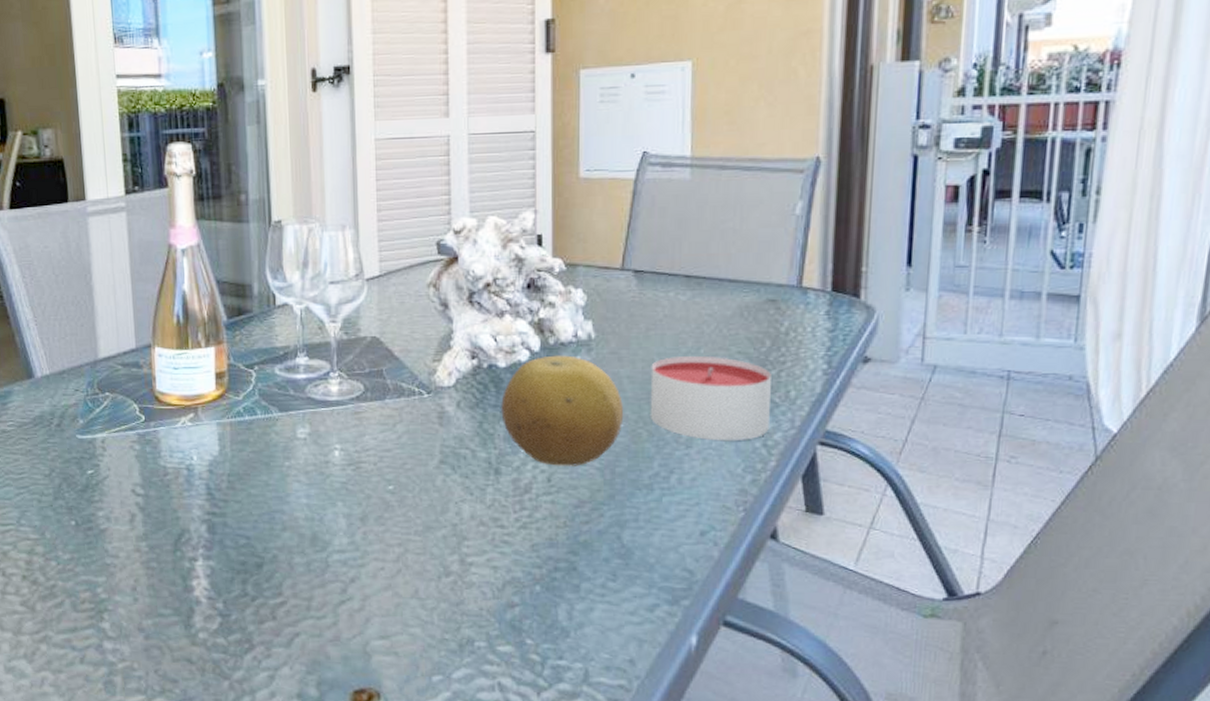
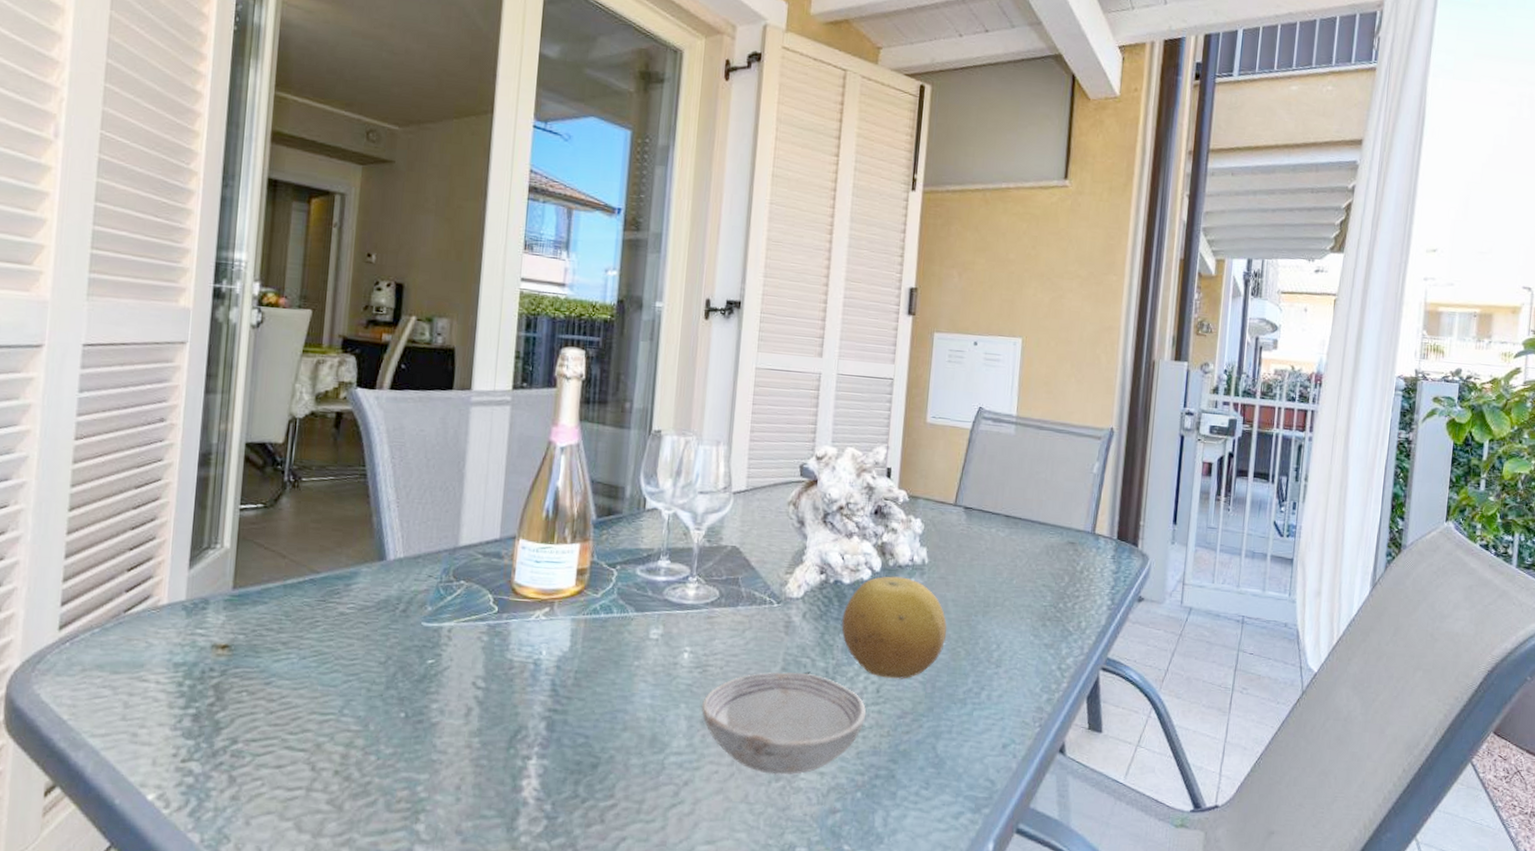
bowl: none [360,464,538,571] -> present [701,672,867,776]
candle: present [650,357,771,441] -> none [968,585,1068,664]

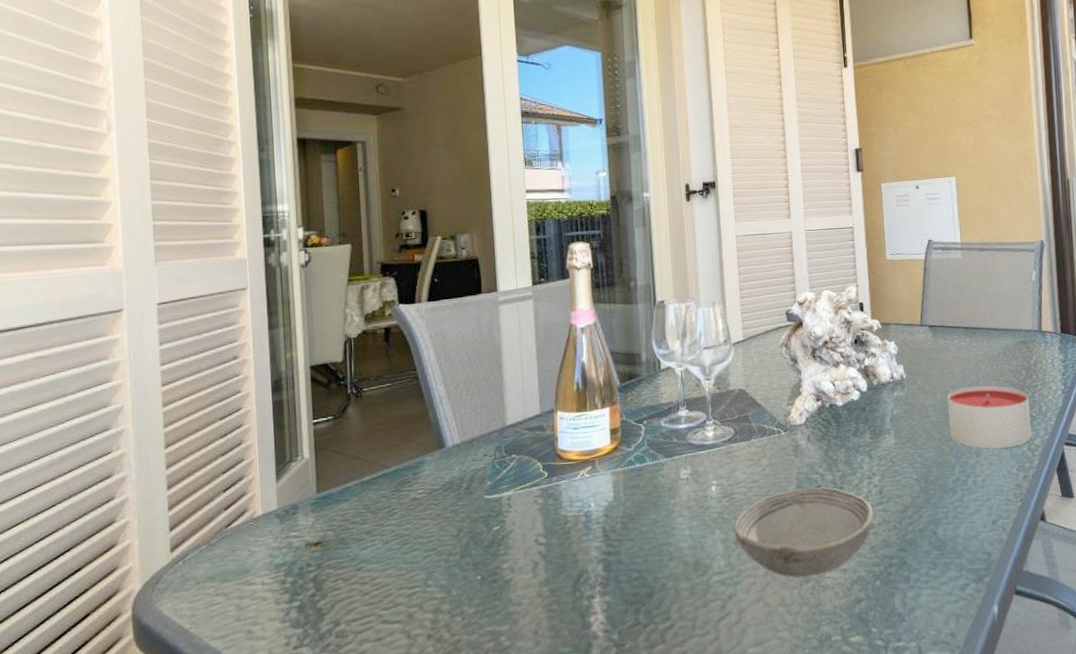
fruit: present [841,576,947,679] -> none [841,392,931,481]
candle: none [968,585,1068,664] -> present [947,385,1031,449]

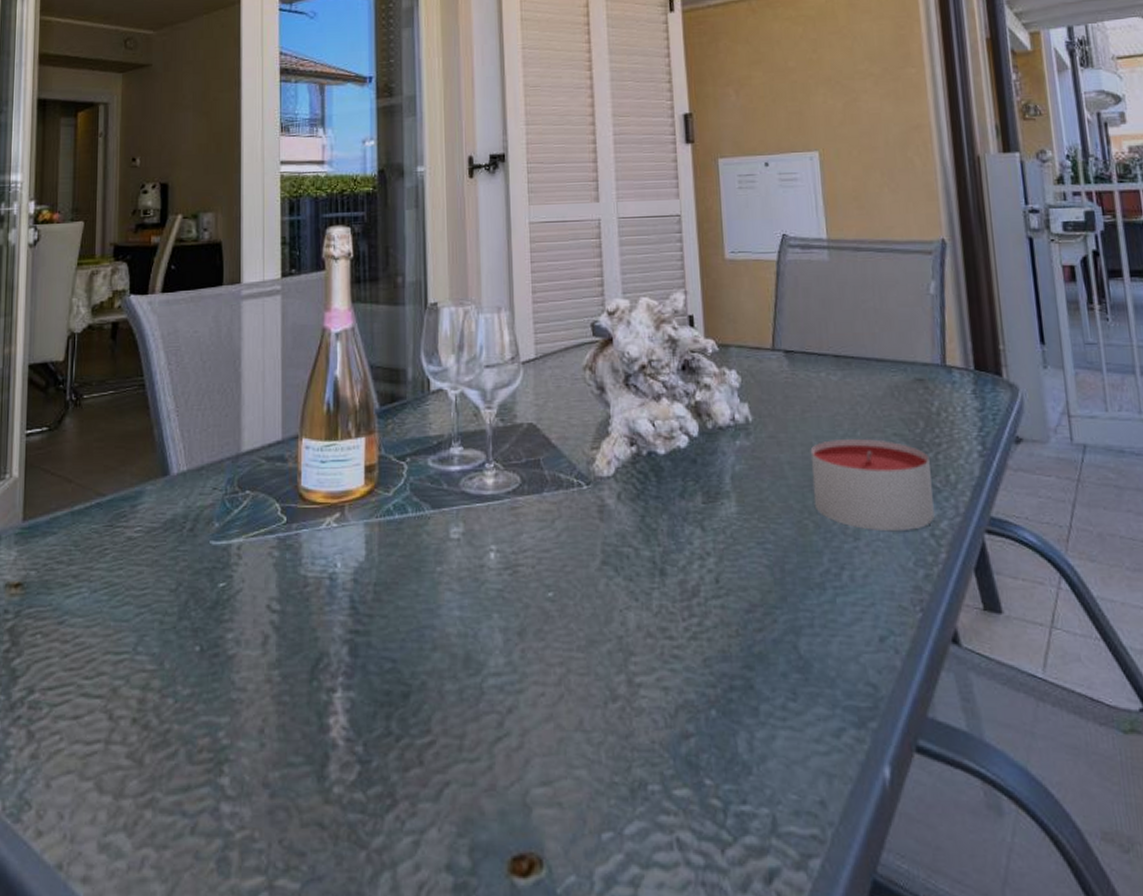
bowl: present [734,486,874,579] -> none [517,565,708,695]

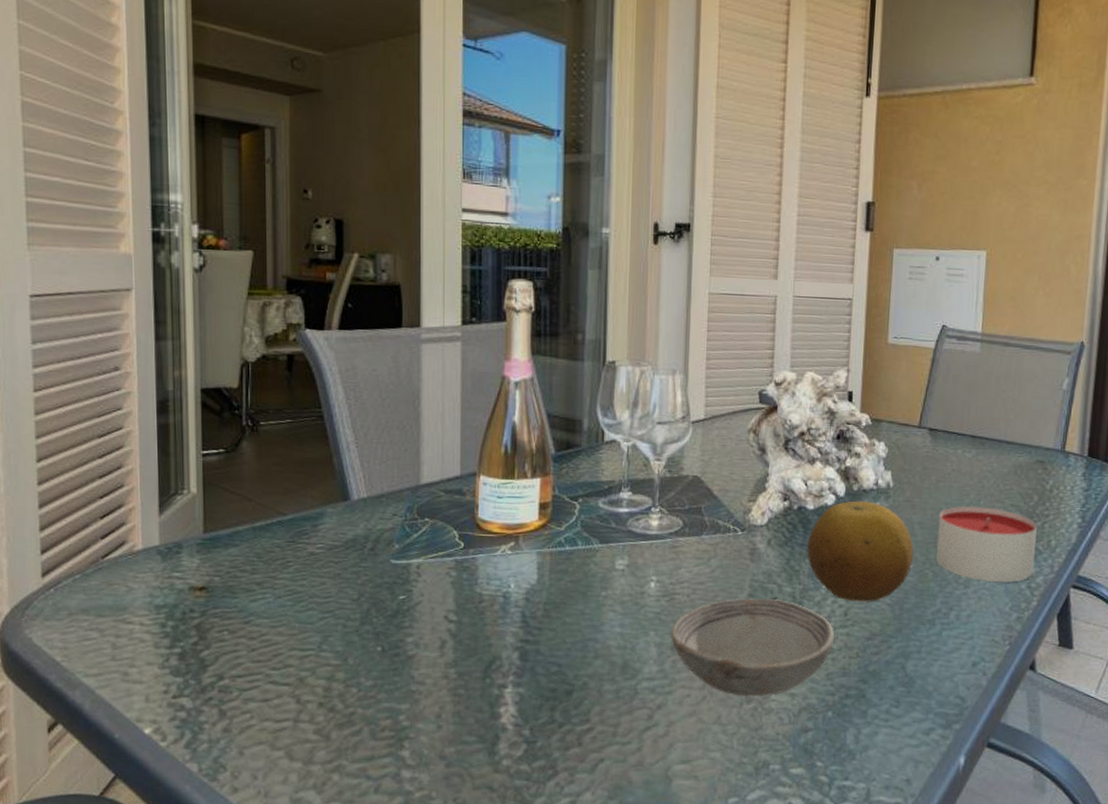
bowl: none [517,565,708,695] -> present [671,598,835,698]
fruit: none [662,440,789,564] -> present [807,500,914,602]

